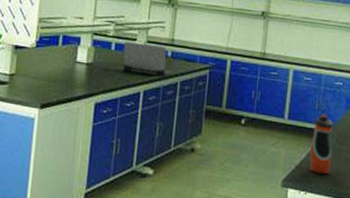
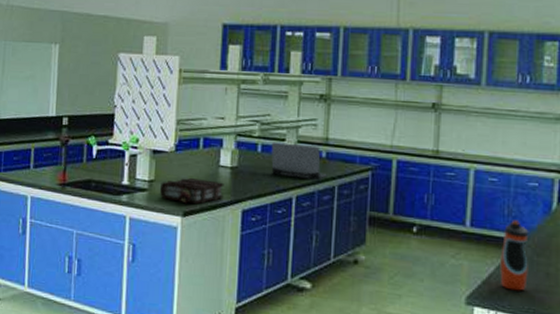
book: none [19,72,80,98] -> present [159,178,224,205]

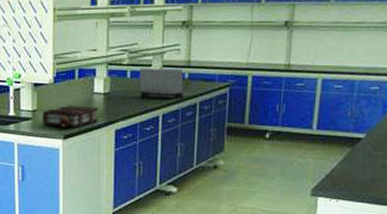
water bottle: present [500,220,529,291] -> none [341,121,369,181]

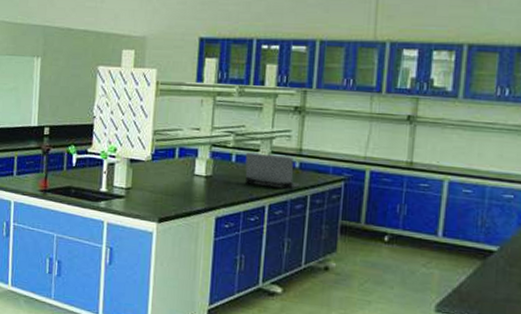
book: present [42,106,99,128] -> none [136,186,199,211]

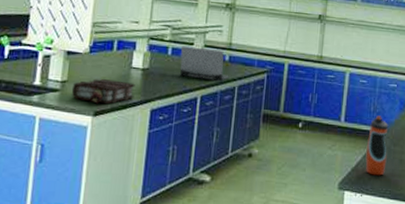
book: none [136,186,199,211] -> present [71,79,135,105]
water bottle: none [471,231,503,300] -> present [365,115,389,176]

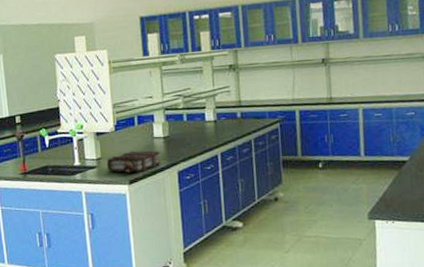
laptop computer: present [180,46,231,82] -> none [194,109,245,139]
water bottle: present [365,115,389,176] -> none [391,145,415,202]

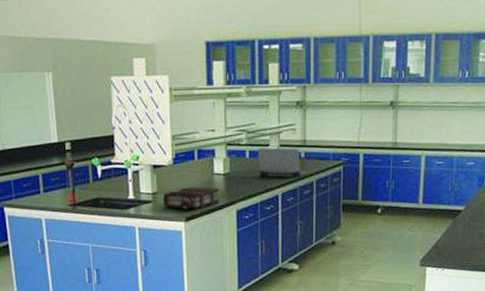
laptop computer: none [194,109,245,139] -> present [257,147,308,178]

